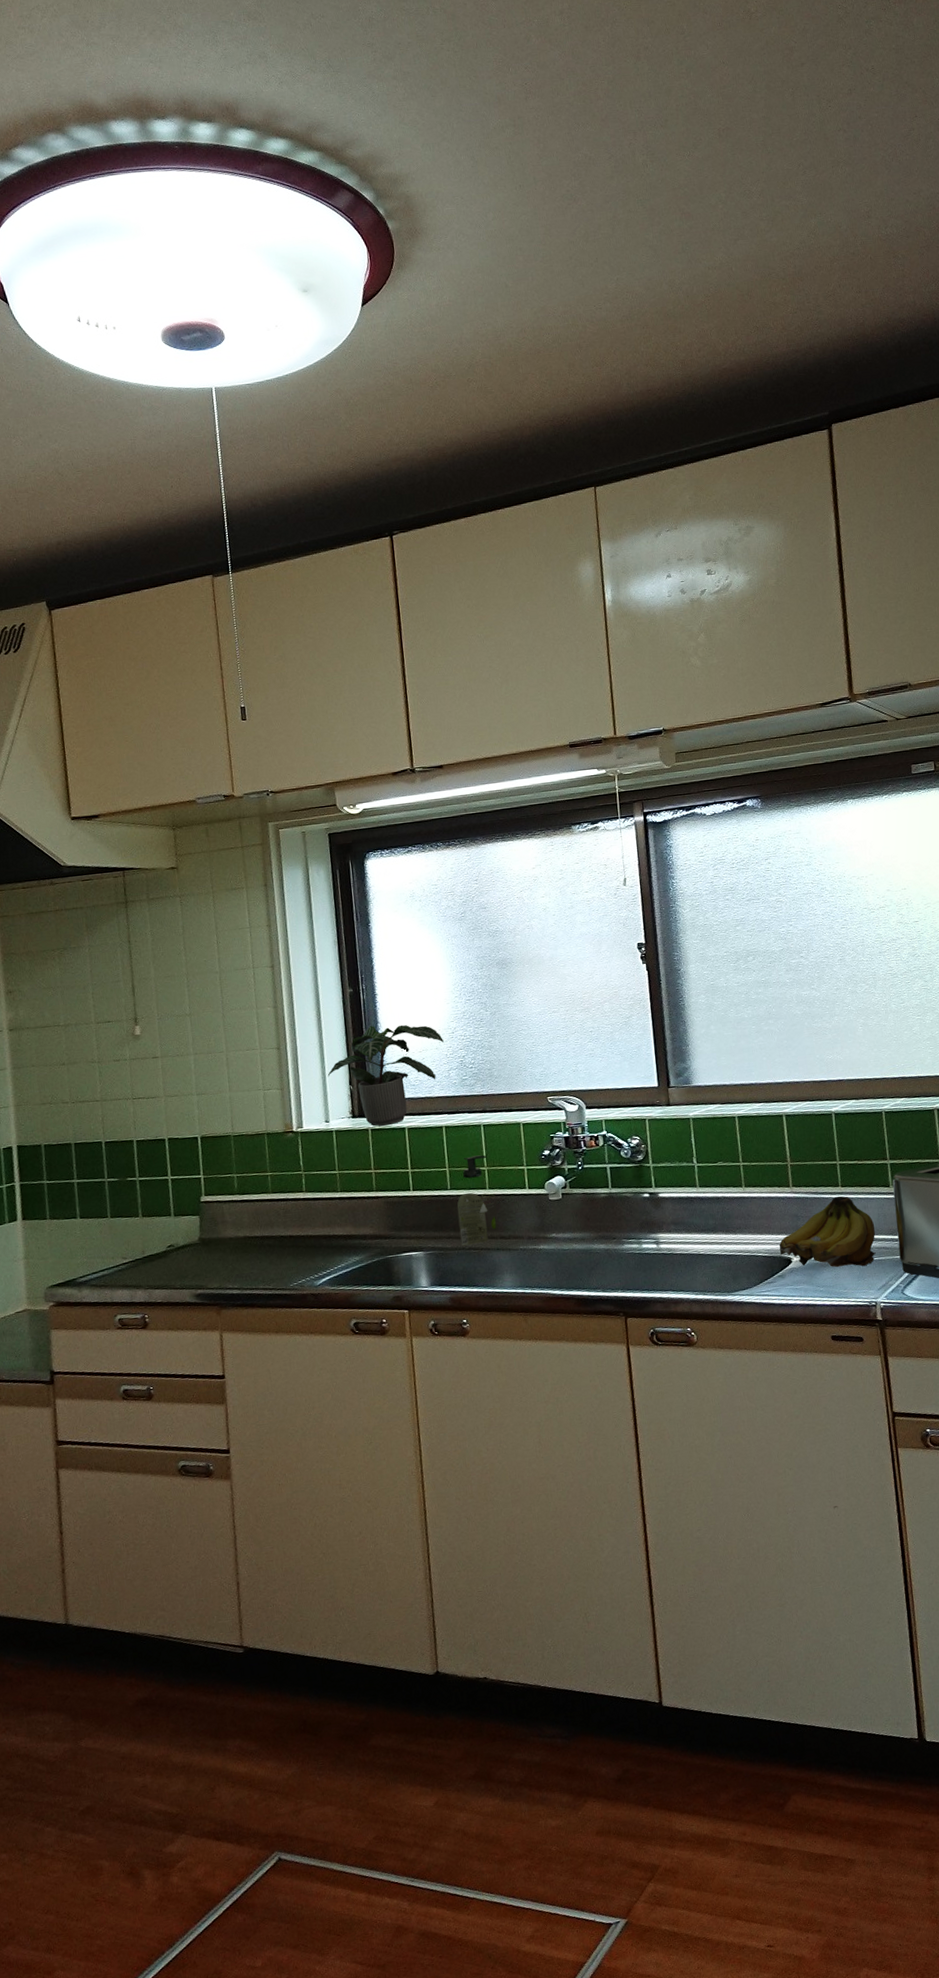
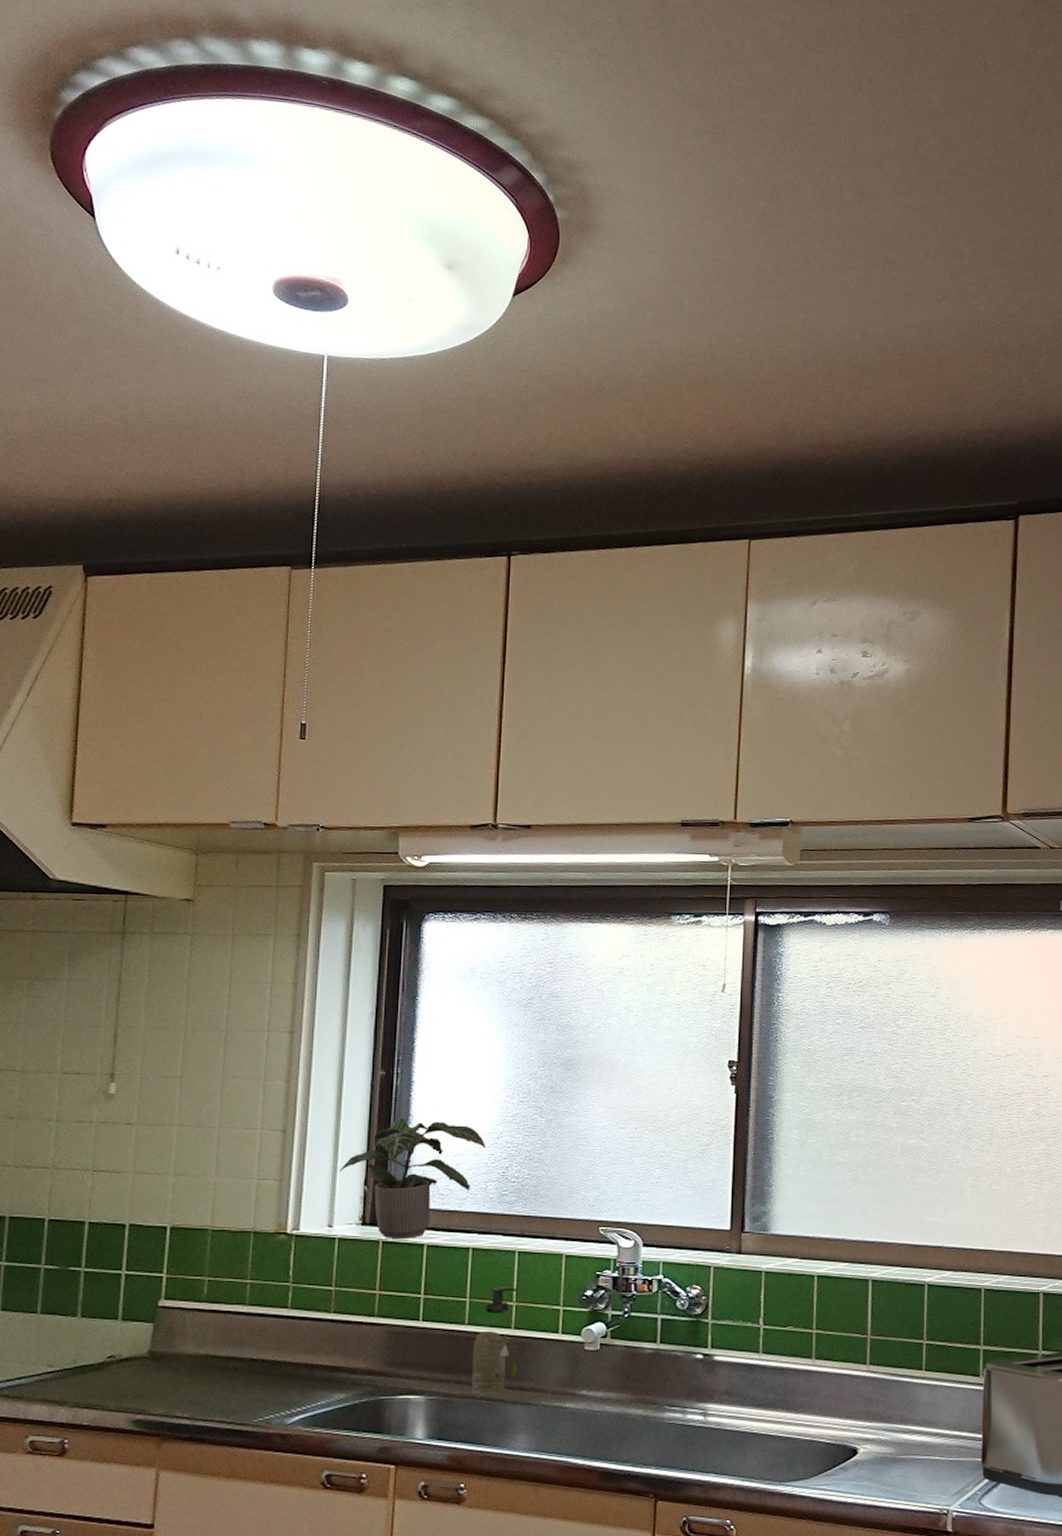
fruit: present [779,1196,876,1267] -> none [845,1381,958,1467]

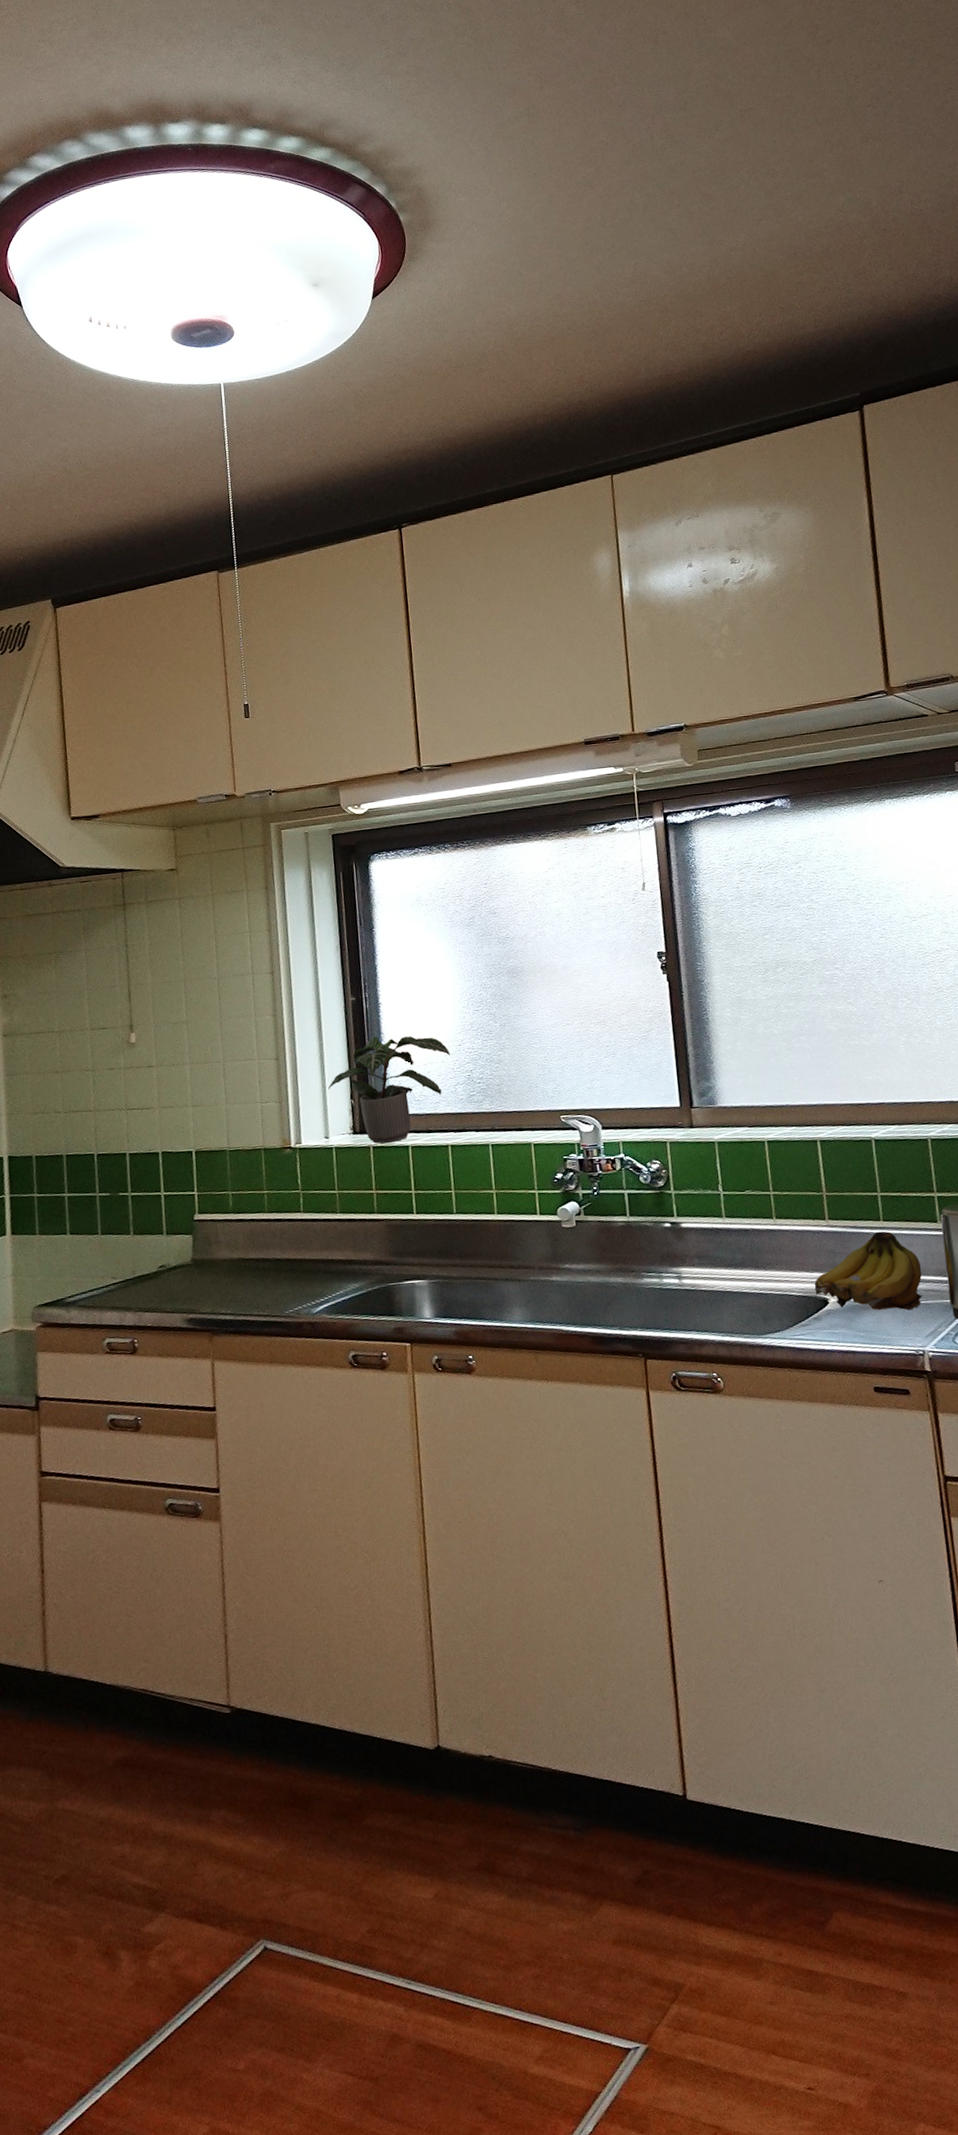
soap dispenser: present [471,1287,519,1396] -> none [463,1177,506,1277]
fruit: none [845,1381,958,1467] -> present [814,1231,923,1311]

